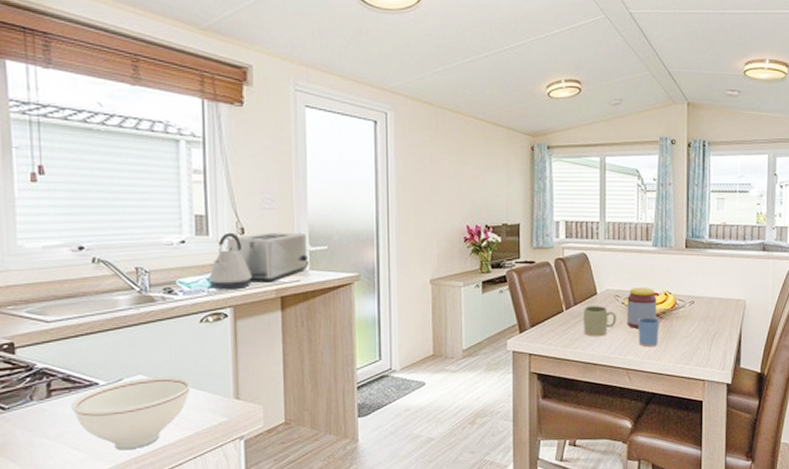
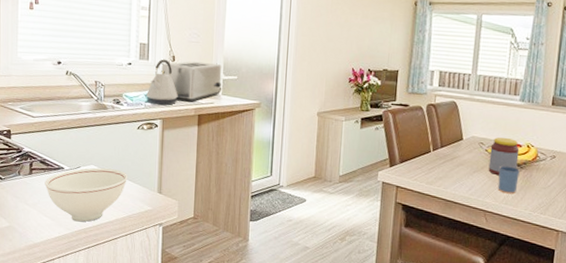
mug: present [583,306,616,337] -> none [447,150,479,179]

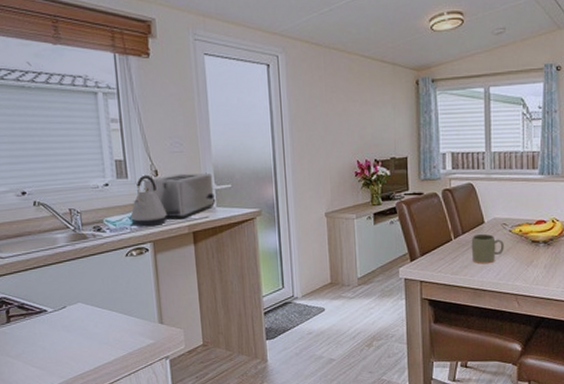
bowl: present [45,167,128,222] -> none [26,304,123,368]
mug: none [447,150,479,179] -> present [471,234,504,264]
jar: present [488,137,520,176] -> none [514,214,545,256]
mug: present [497,165,520,194] -> none [526,244,547,274]

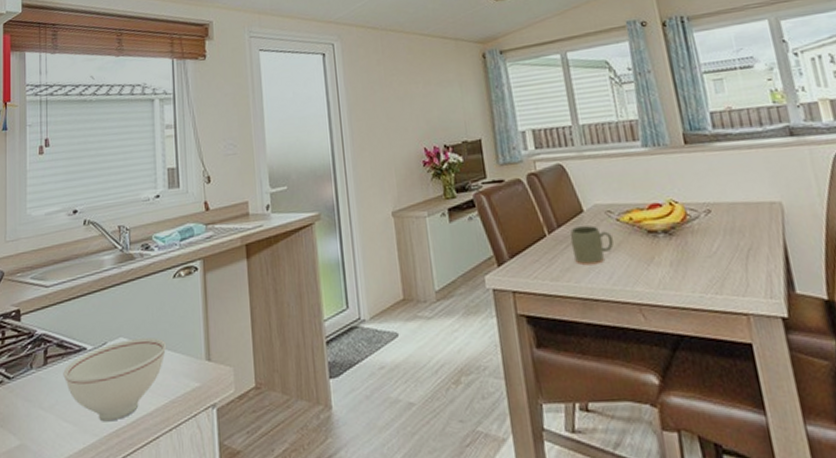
bowl: none [26,304,123,368] -> present [63,337,167,422]
kettle: present [130,174,167,227] -> none [180,182,219,243]
toaster: present [143,173,215,220] -> none [195,175,269,232]

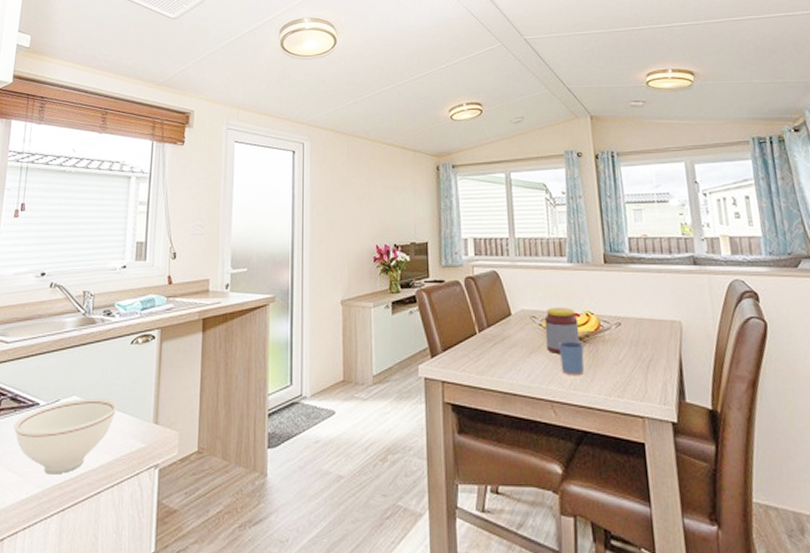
mug: present [570,226,614,266] -> none [497,328,535,363]
jar: none [621,197,665,252] -> present [544,306,580,355]
mug: none [641,234,673,275] -> present [559,341,584,376]

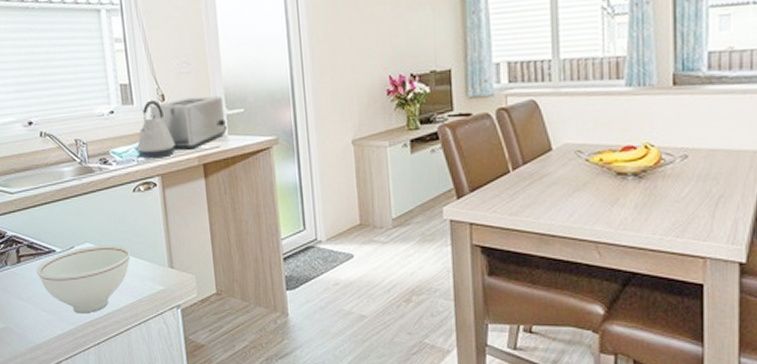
kettle: none [142,257,179,312] -> present [137,99,175,159]
toaster: none [160,256,230,305] -> present [150,96,226,150]
jar: present [544,306,580,355] -> none [592,139,635,193]
mug: present [559,341,584,376] -> none [609,177,638,216]

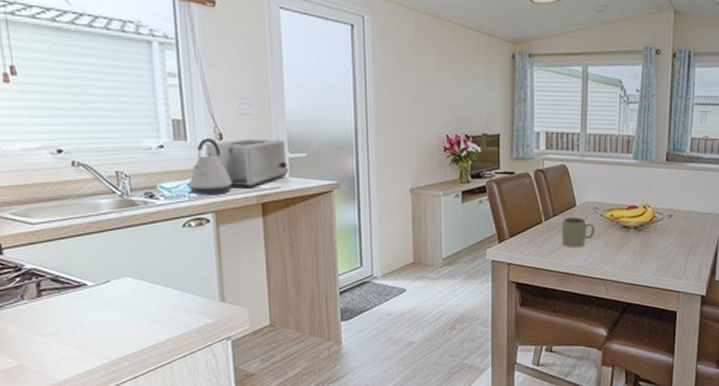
bowl: present [36,245,132,314] -> none [61,279,178,348]
mug: none [534,164,579,203] -> present [561,218,595,248]

